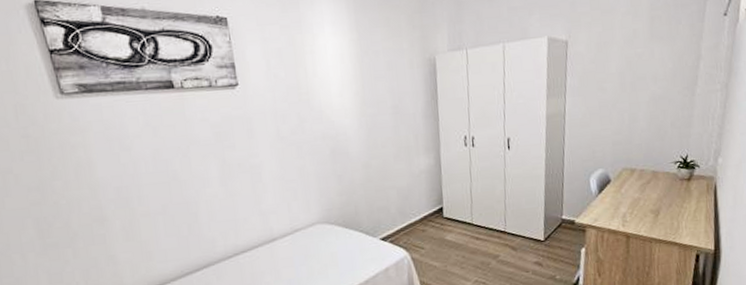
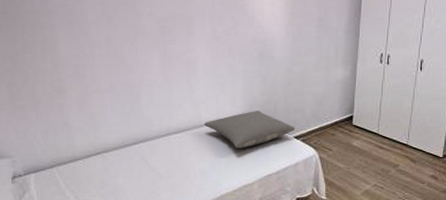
pillow: none [275,214,381,261] -> present [203,111,296,149]

